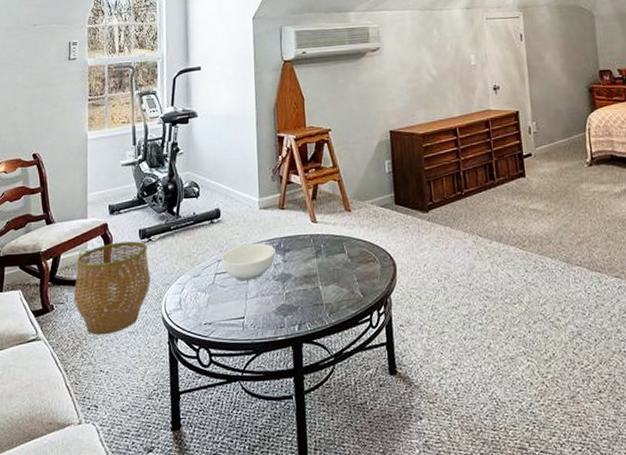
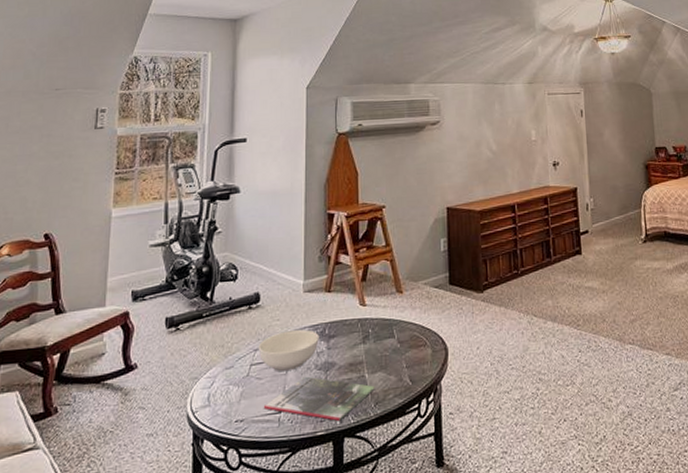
basket: present [73,241,150,334] -> none [82,331,176,439]
magazine: none [228,286,329,328] -> present [263,376,375,421]

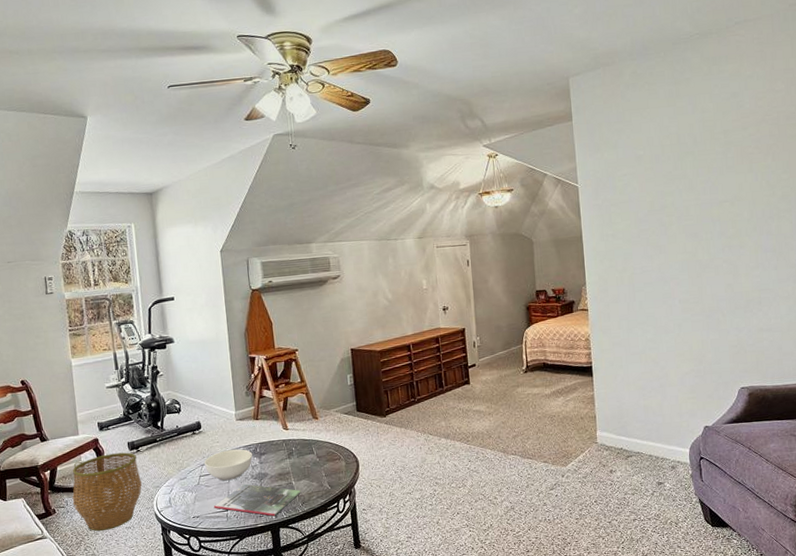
basket: none [82,331,176,439] -> present [72,452,142,531]

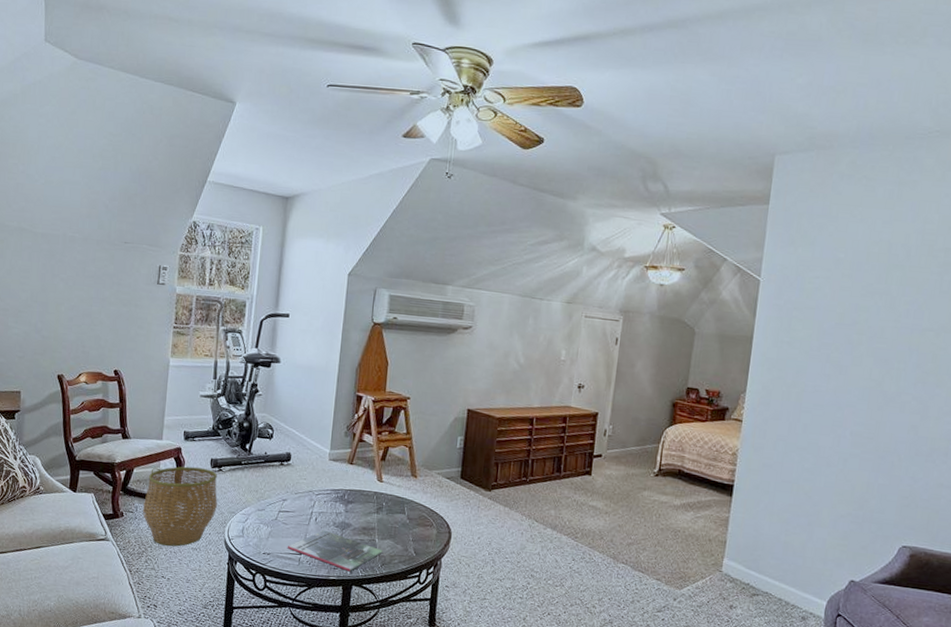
bowl: present [204,449,253,481] -> none [286,489,339,523]

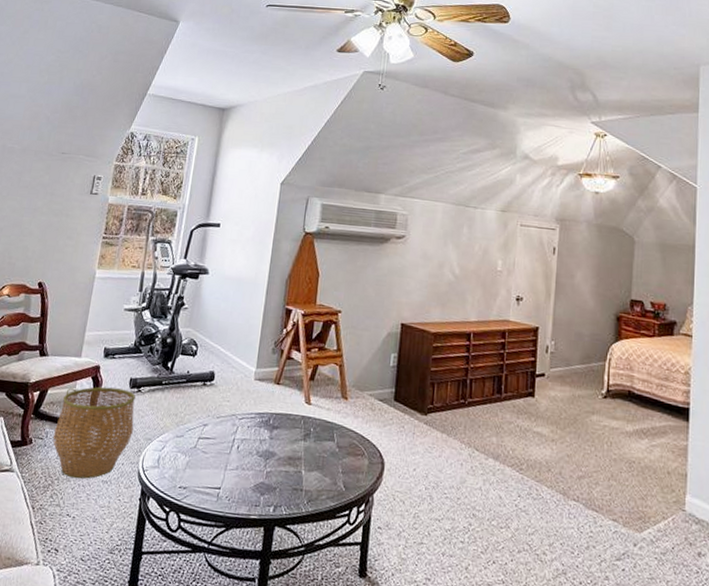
magazine: present [287,530,383,571] -> none [205,459,309,509]

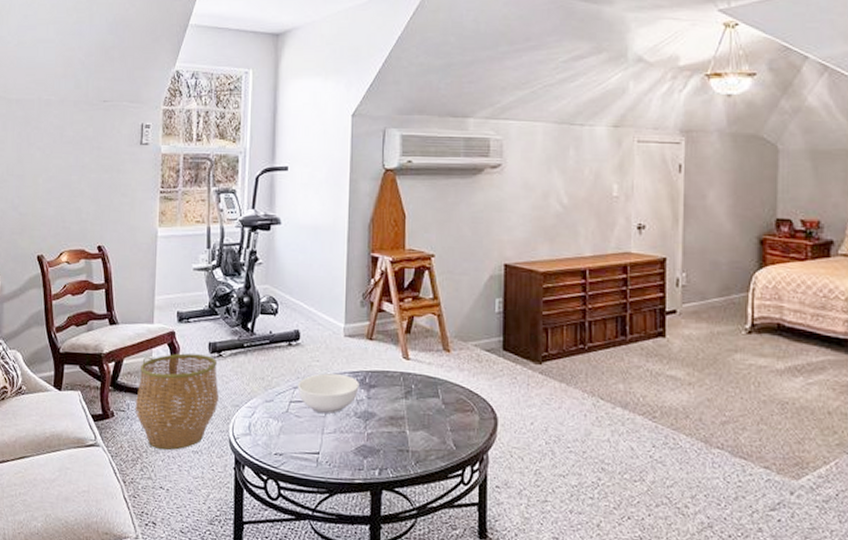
bowl: none [207,413,264,451] -> present [297,373,359,414]

